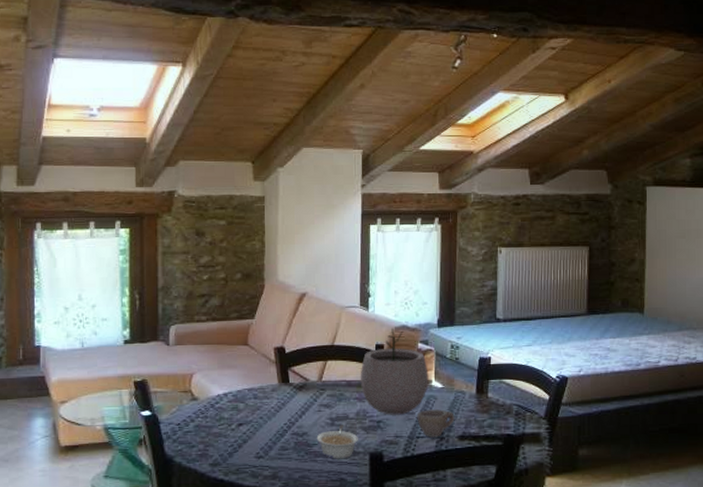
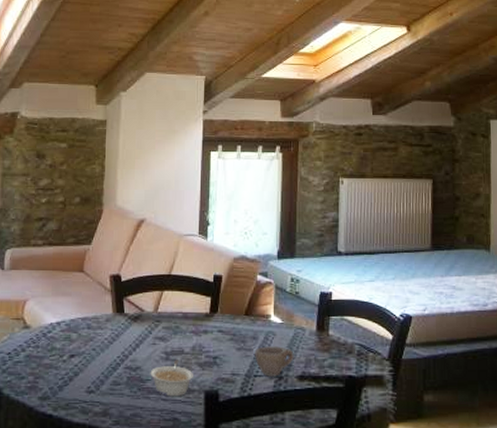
plant pot: present [360,328,429,415] -> none [197,258,267,351]

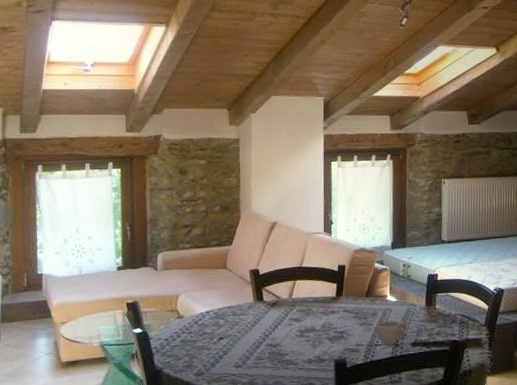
legume: present [150,360,195,397] -> none [288,336,325,366]

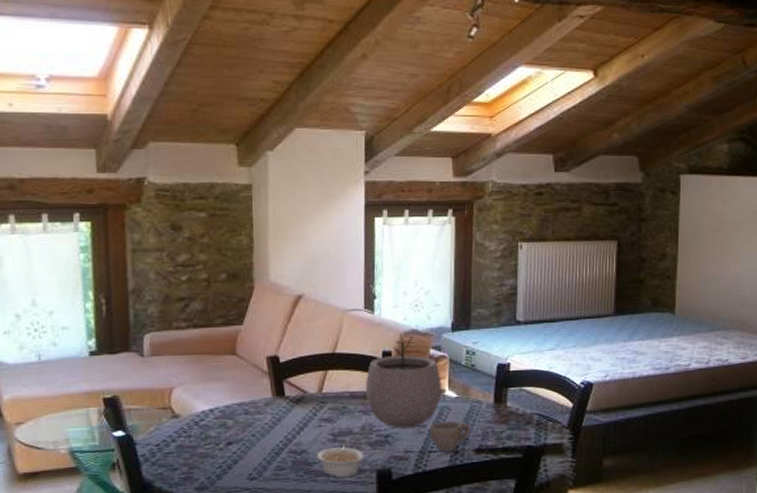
legume: none [288,336,325,366] -> present [317,440,365,478]
plant pot: none [325,251,385,327] -> present [365,333,442,429]

